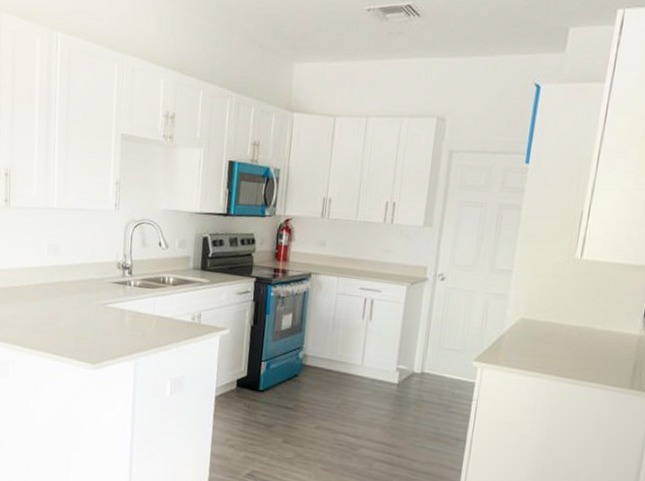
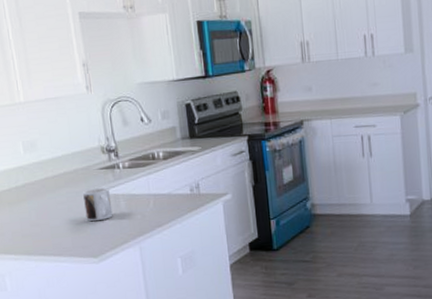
mug: none [91,299,118,331] -> present [83,187,113,222]

